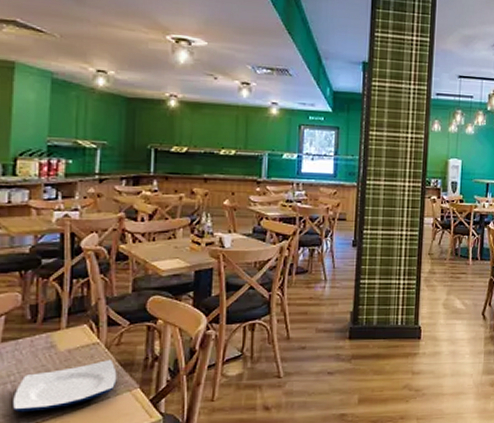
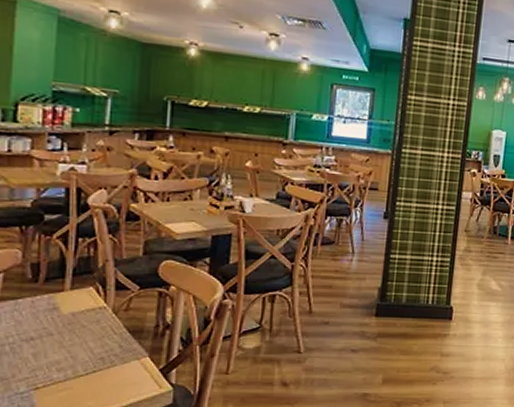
plate: present [13,360,117,413] -> none [12,326,125,377]

